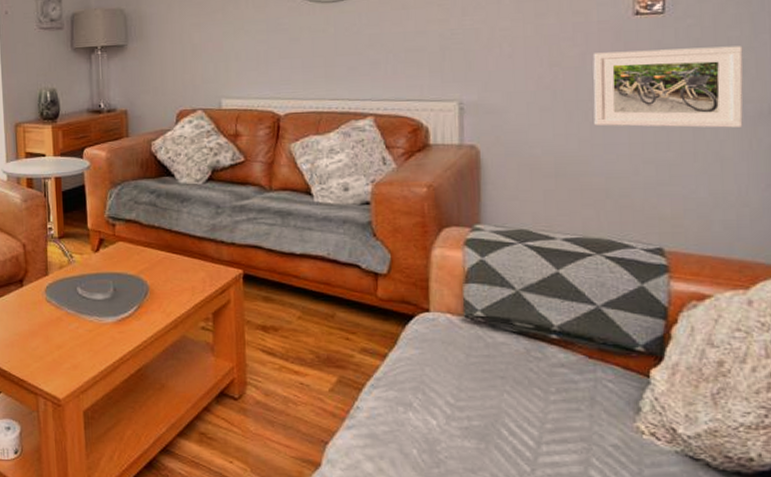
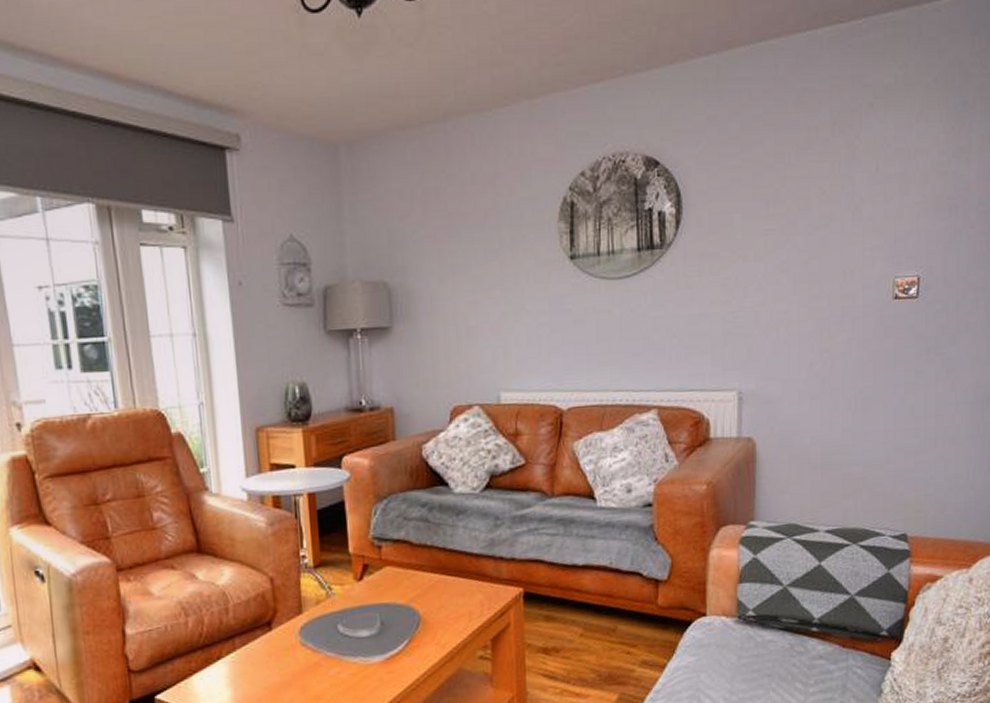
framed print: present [592,46,744,128] -> none [856,331,978,414]

